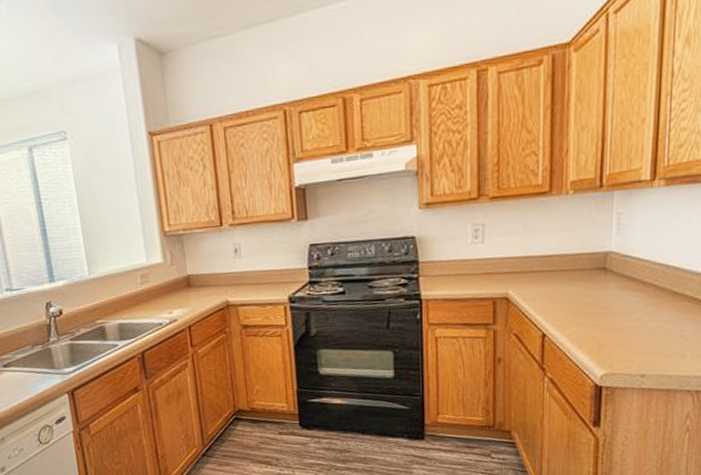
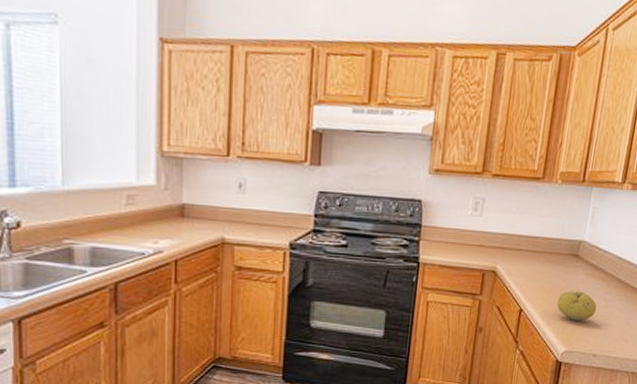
fruit: none [587,307,638,340] -> present [557,291,597,321]

